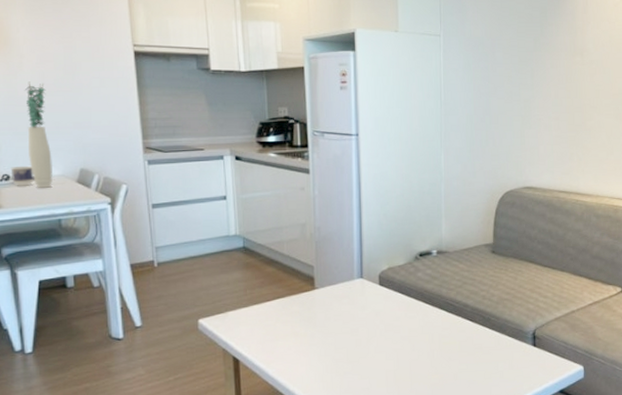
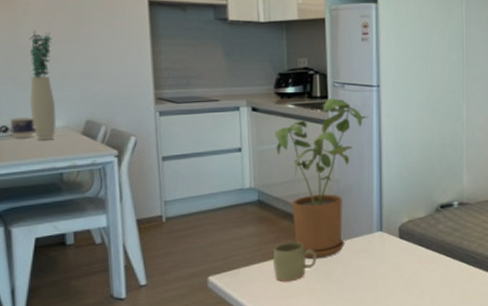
house plant: none [258,147,348,304] -> present [275,98,369,259]
mug: none [258,287,300,325] -> present [272,241,317,281]

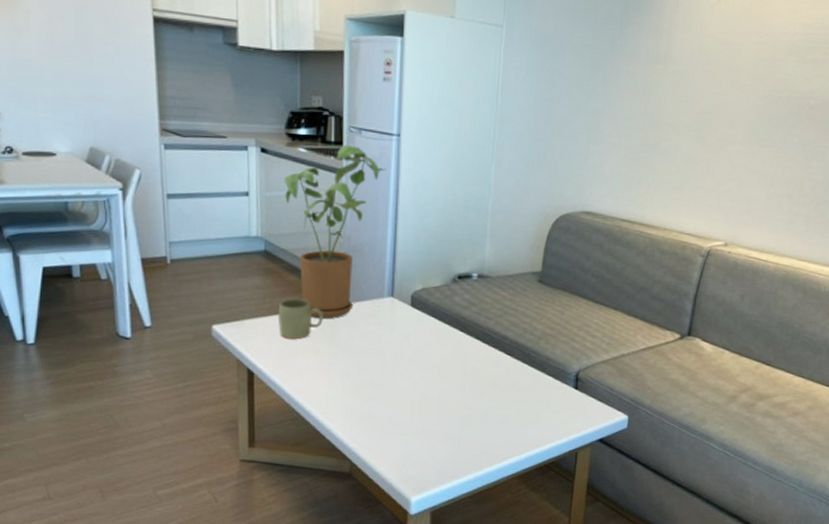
cup: present [9,117,35,138] -> none [14,138,40,162]
vase: present [28,30,56,140] -> none [30,42,60,166]

